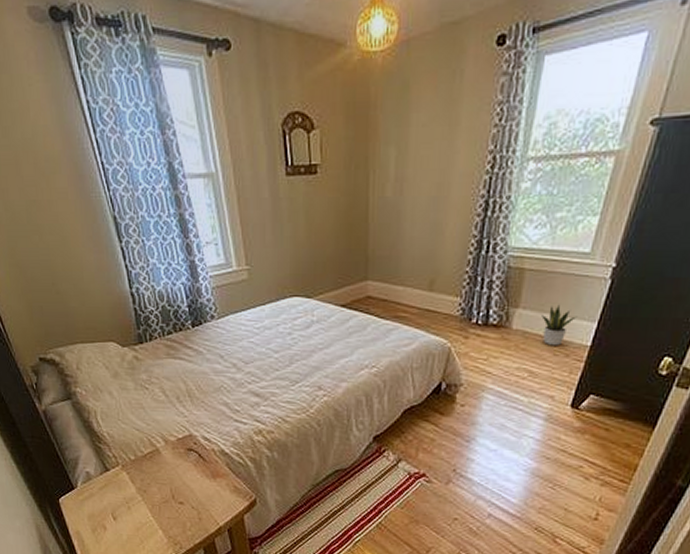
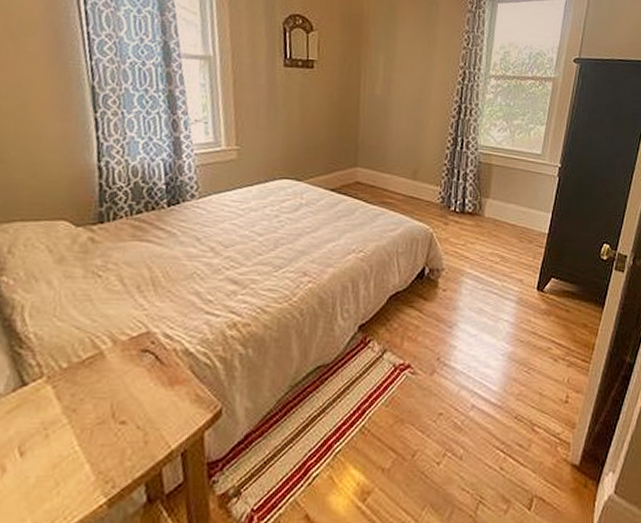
potted plant: present [541,304,578,346] -> none [508,196,536,233]

